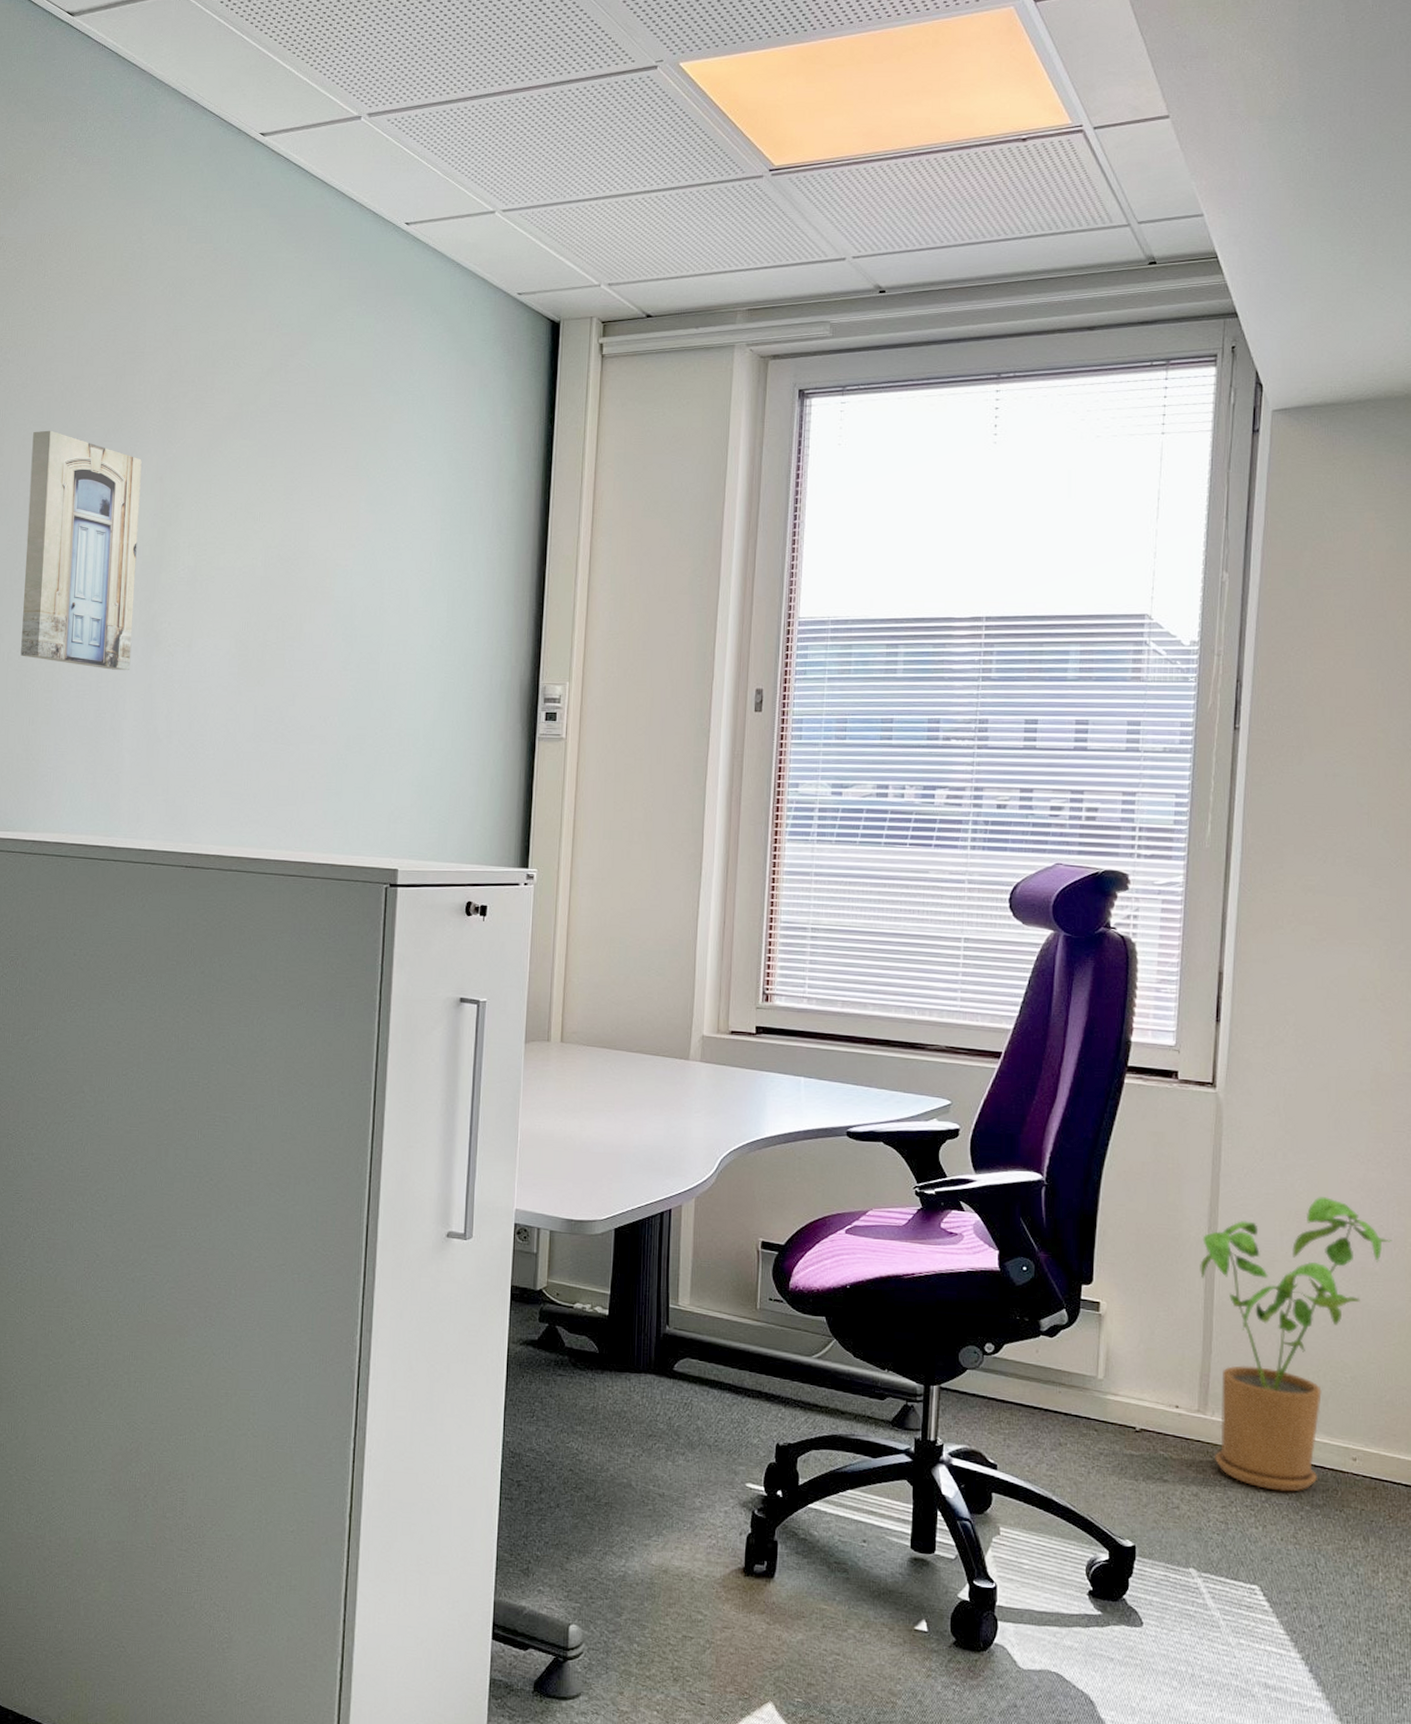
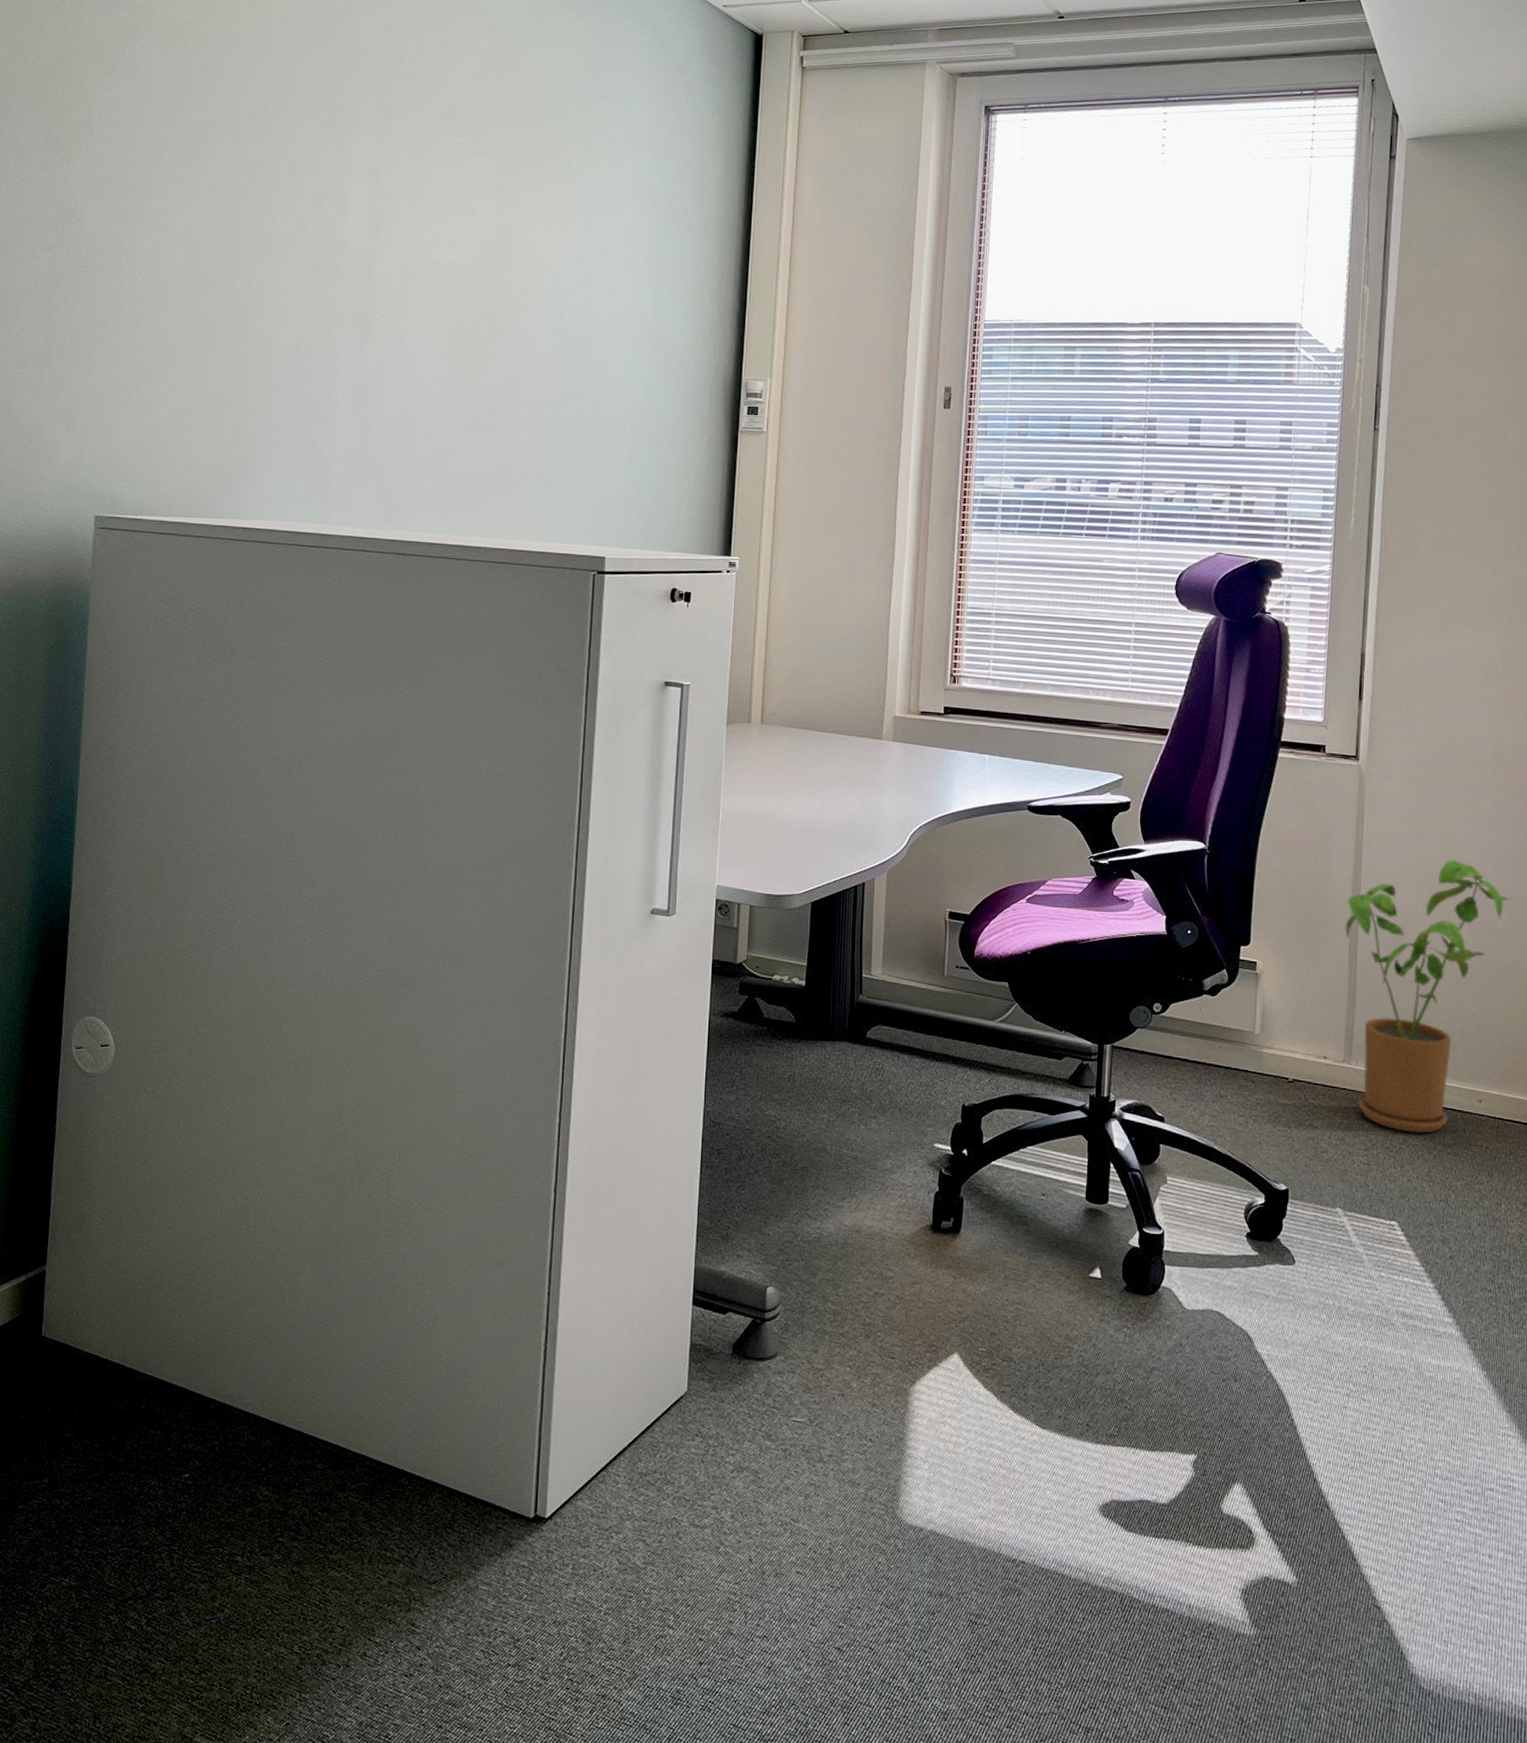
wall art: present [21,430,142,670] -> none [233,122,356,360]

